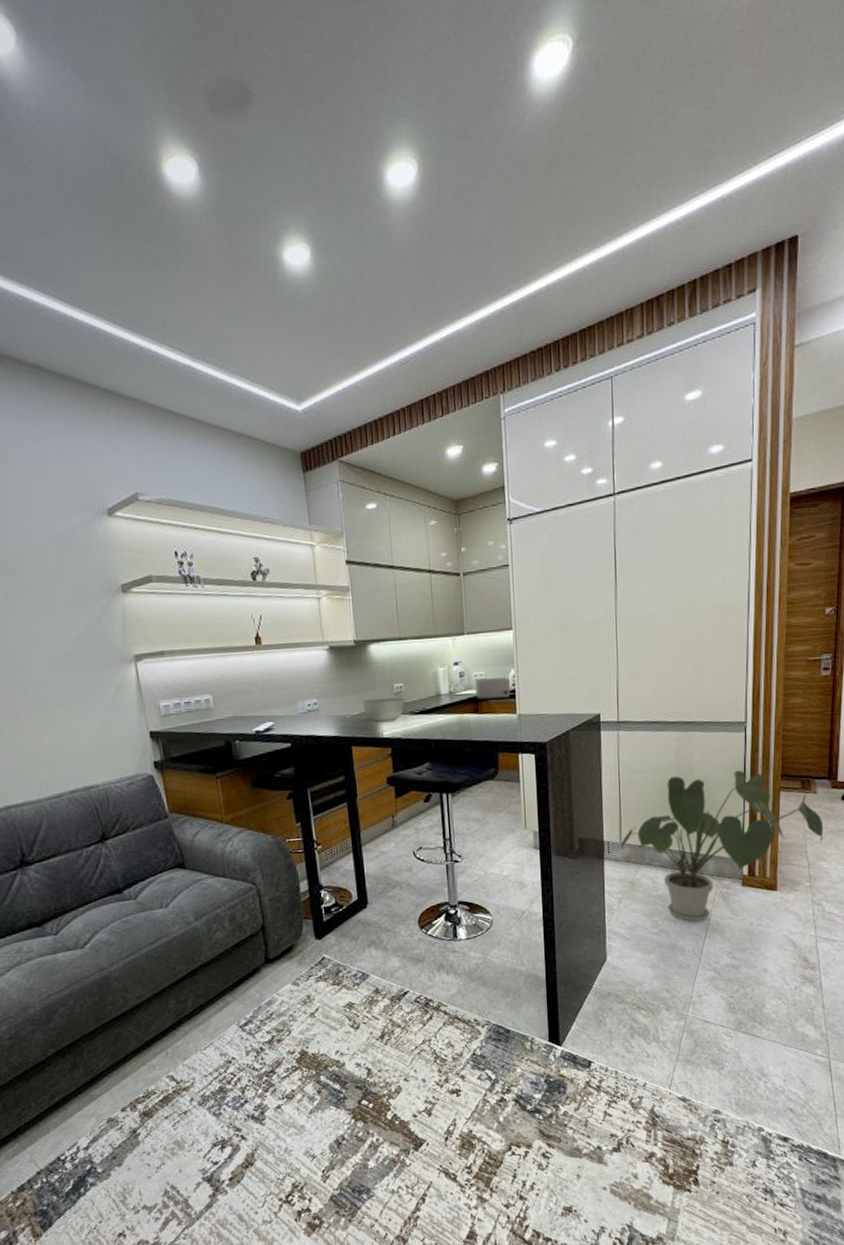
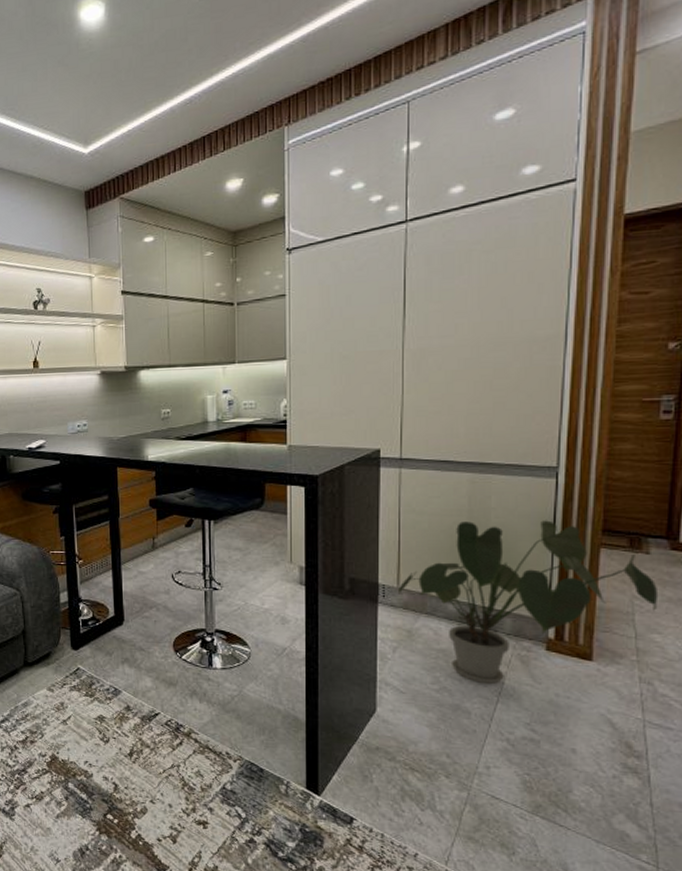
bowl: present [362,697,406,723] -> none [129,422,172,447]
toaster: present [474,677,511,701] -> none [244,407,282,430]

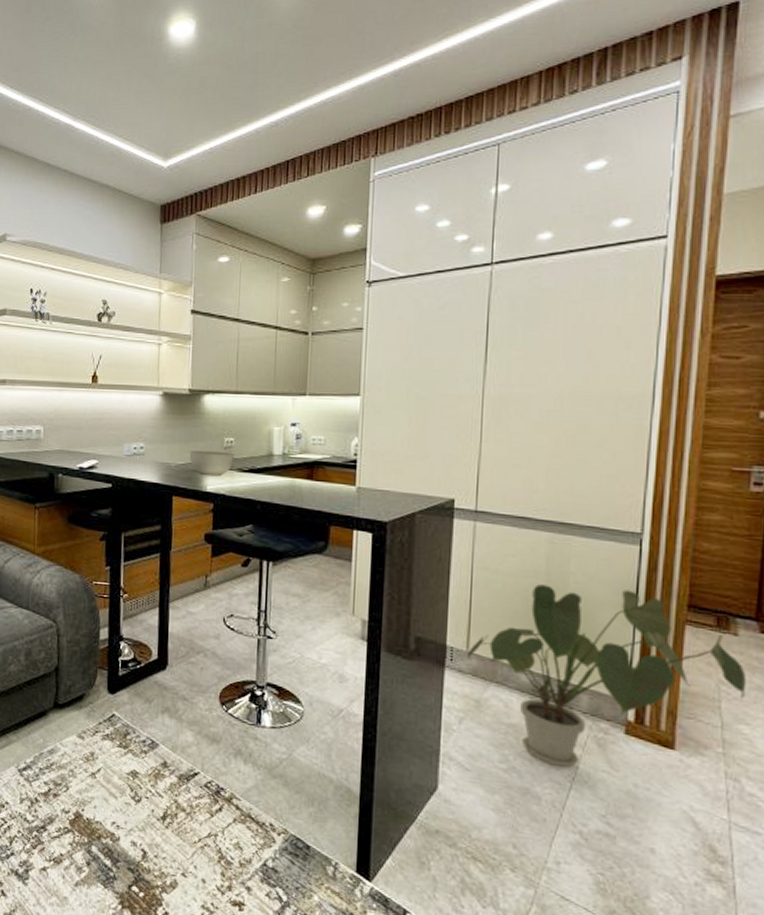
bowl: none [129,422,172,447] -> present [189,450,235,477]

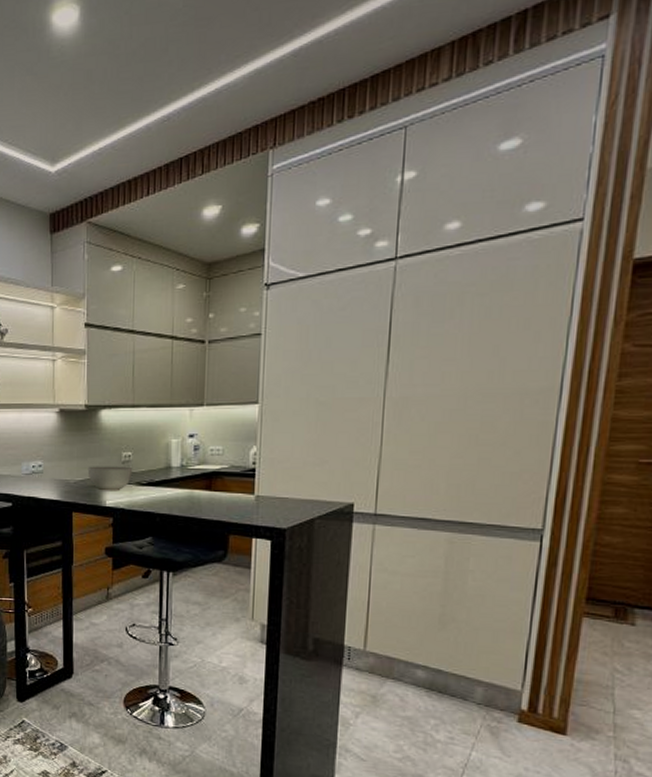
house plant: present [467,584,747,768] -> none [365,583,642,756]

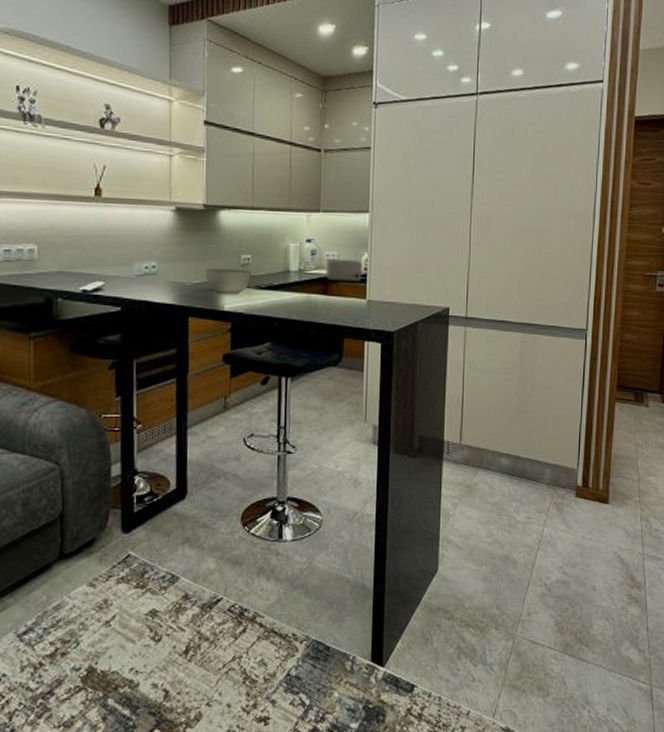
toaster: none [209,454,251,478] -> present [325,259,363,283]

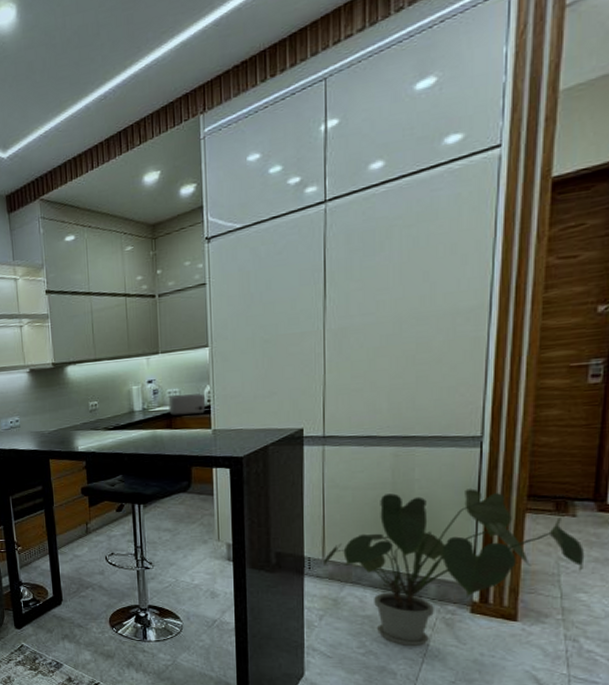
bowl: present [205,268,252,295] -> none [59,414,100,438]
house plant: none [461,377,654,533] -> present [324,489,585,647]

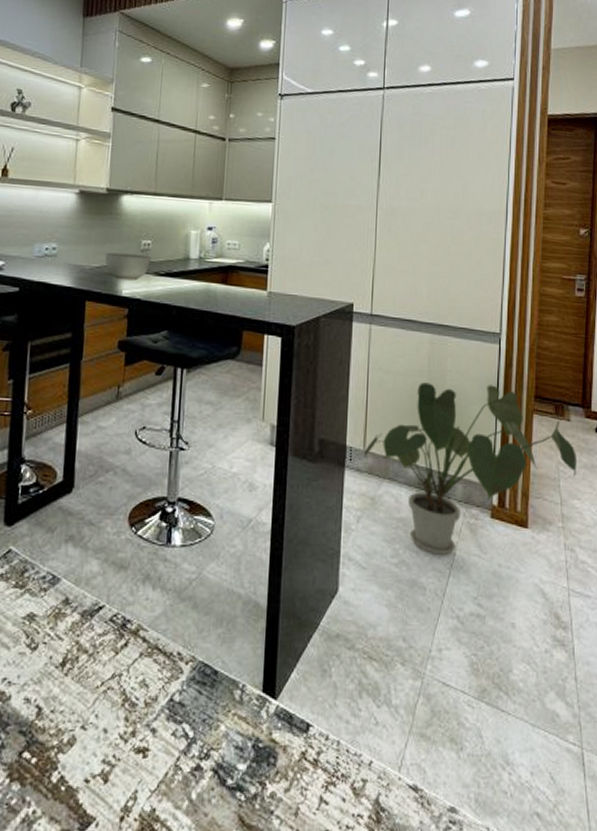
bowl: none [59,414,100,438] -> present [105,252,152,281]
toaster: present [168,393,206,417] -> none [226,248,265,273]

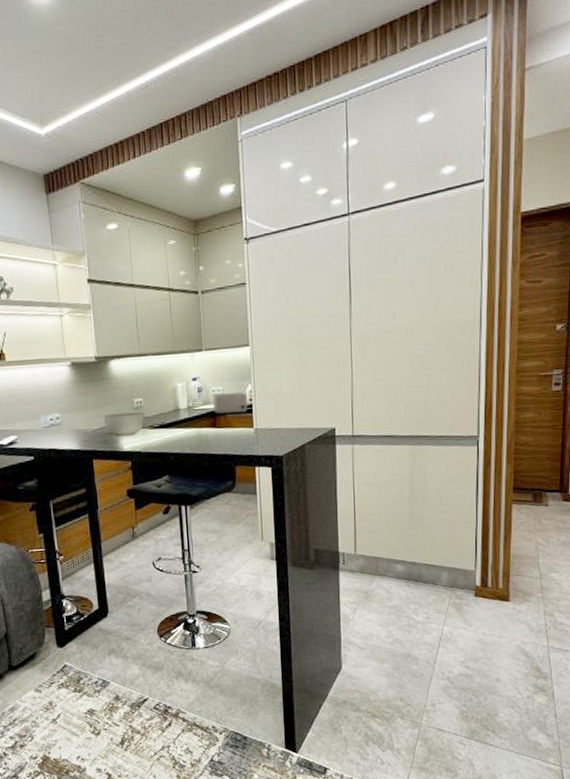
toaster: none [226,248,265,273] -> present [212,392,248,415]
house plant: present [364,382,578,556] -> none [356,483,556,632]

